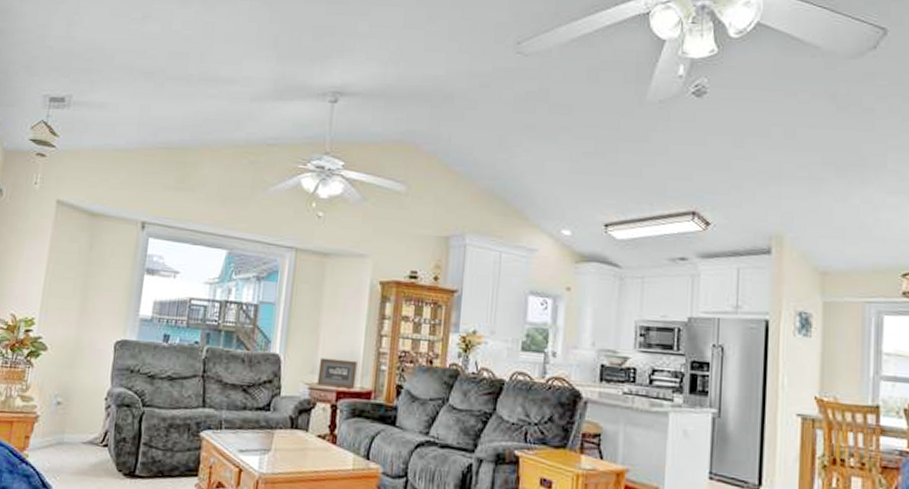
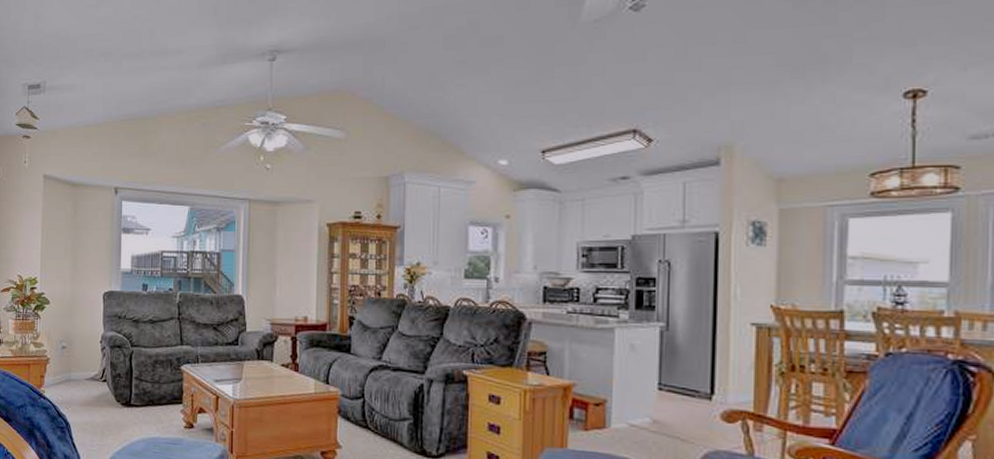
picture frame: present [317,357,358,389] -> none [277,296,312,322]

